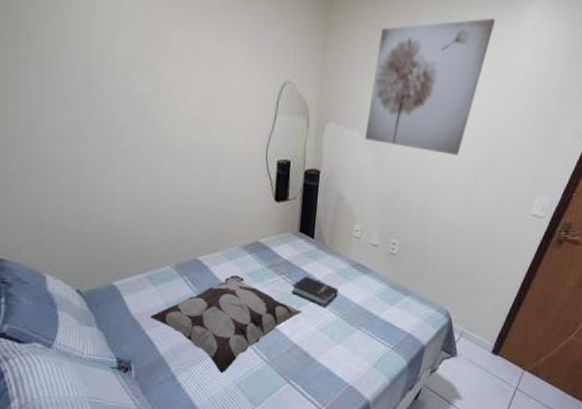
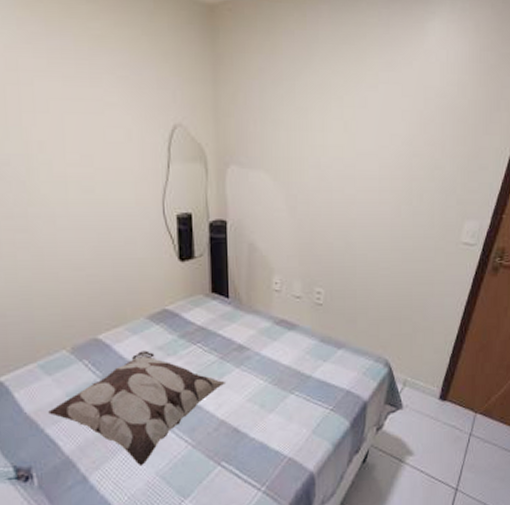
hardback book: present [292,276,338,307] -> none [211,341,264,374]
wall art: present [364,18,496,156] -> none [271,35,398,188]

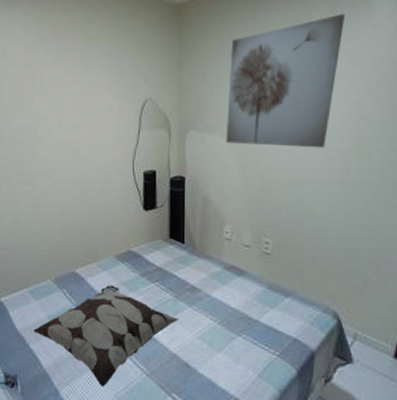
wall art: none [271,35,398,188] -> present [225,13,346,148]

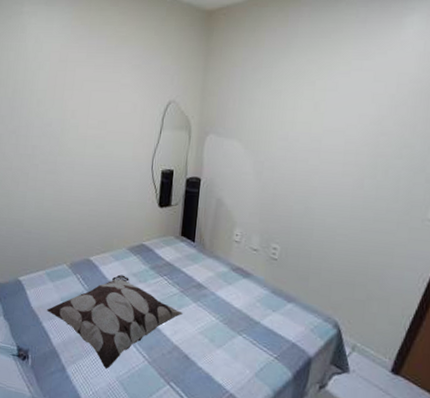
wall art: present [225,13,346,148] -> none [243,29,375,161]

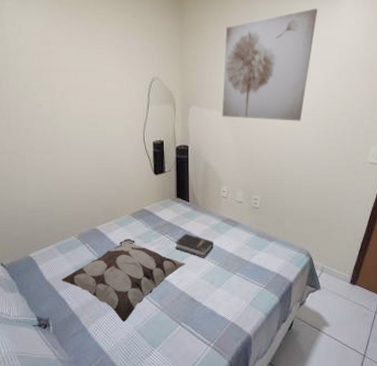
hardback book: none [173,278,219,310] -> present [175,233,214,258]
wall art: none [243,29,375,161] -> present [222,8,318,121]

